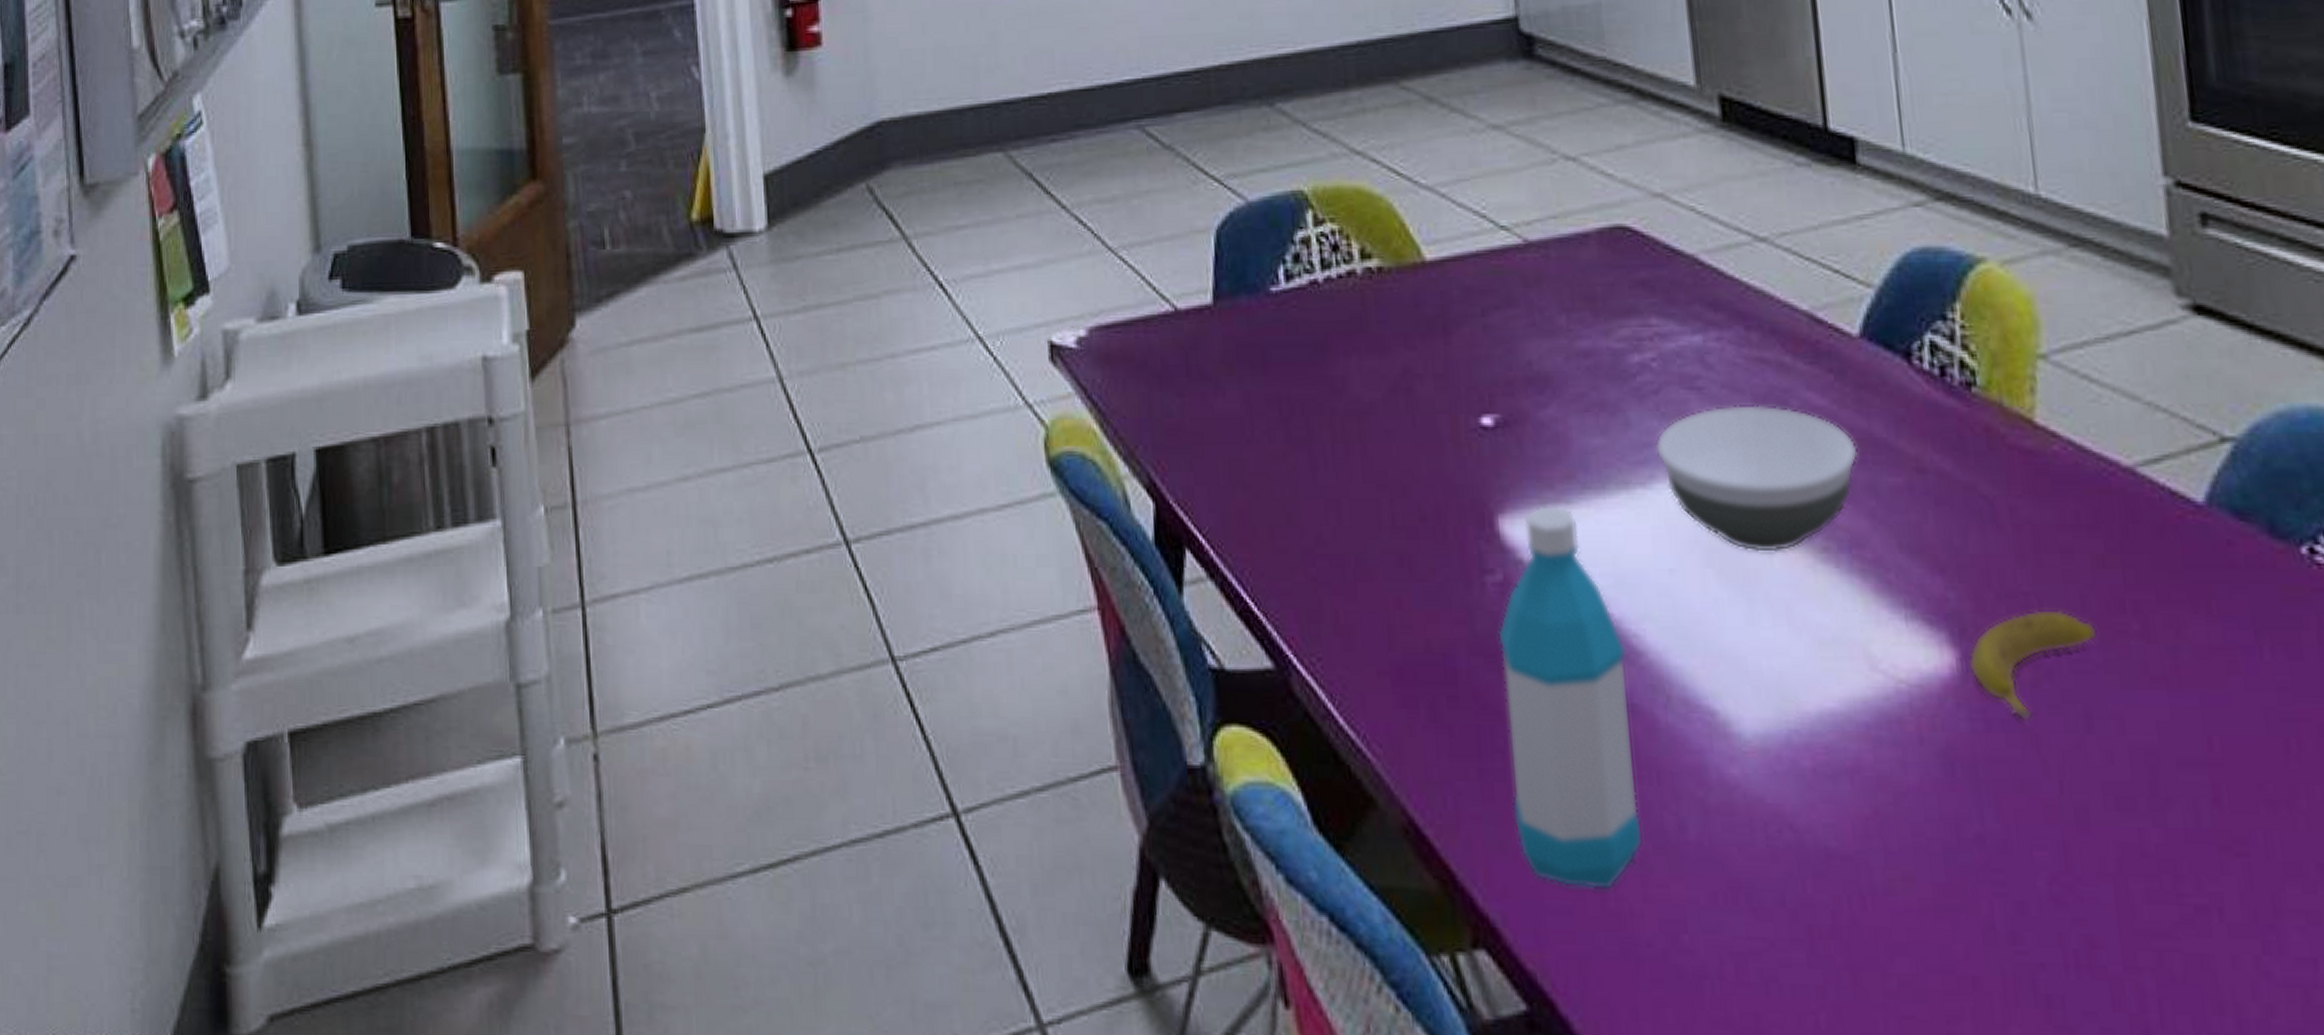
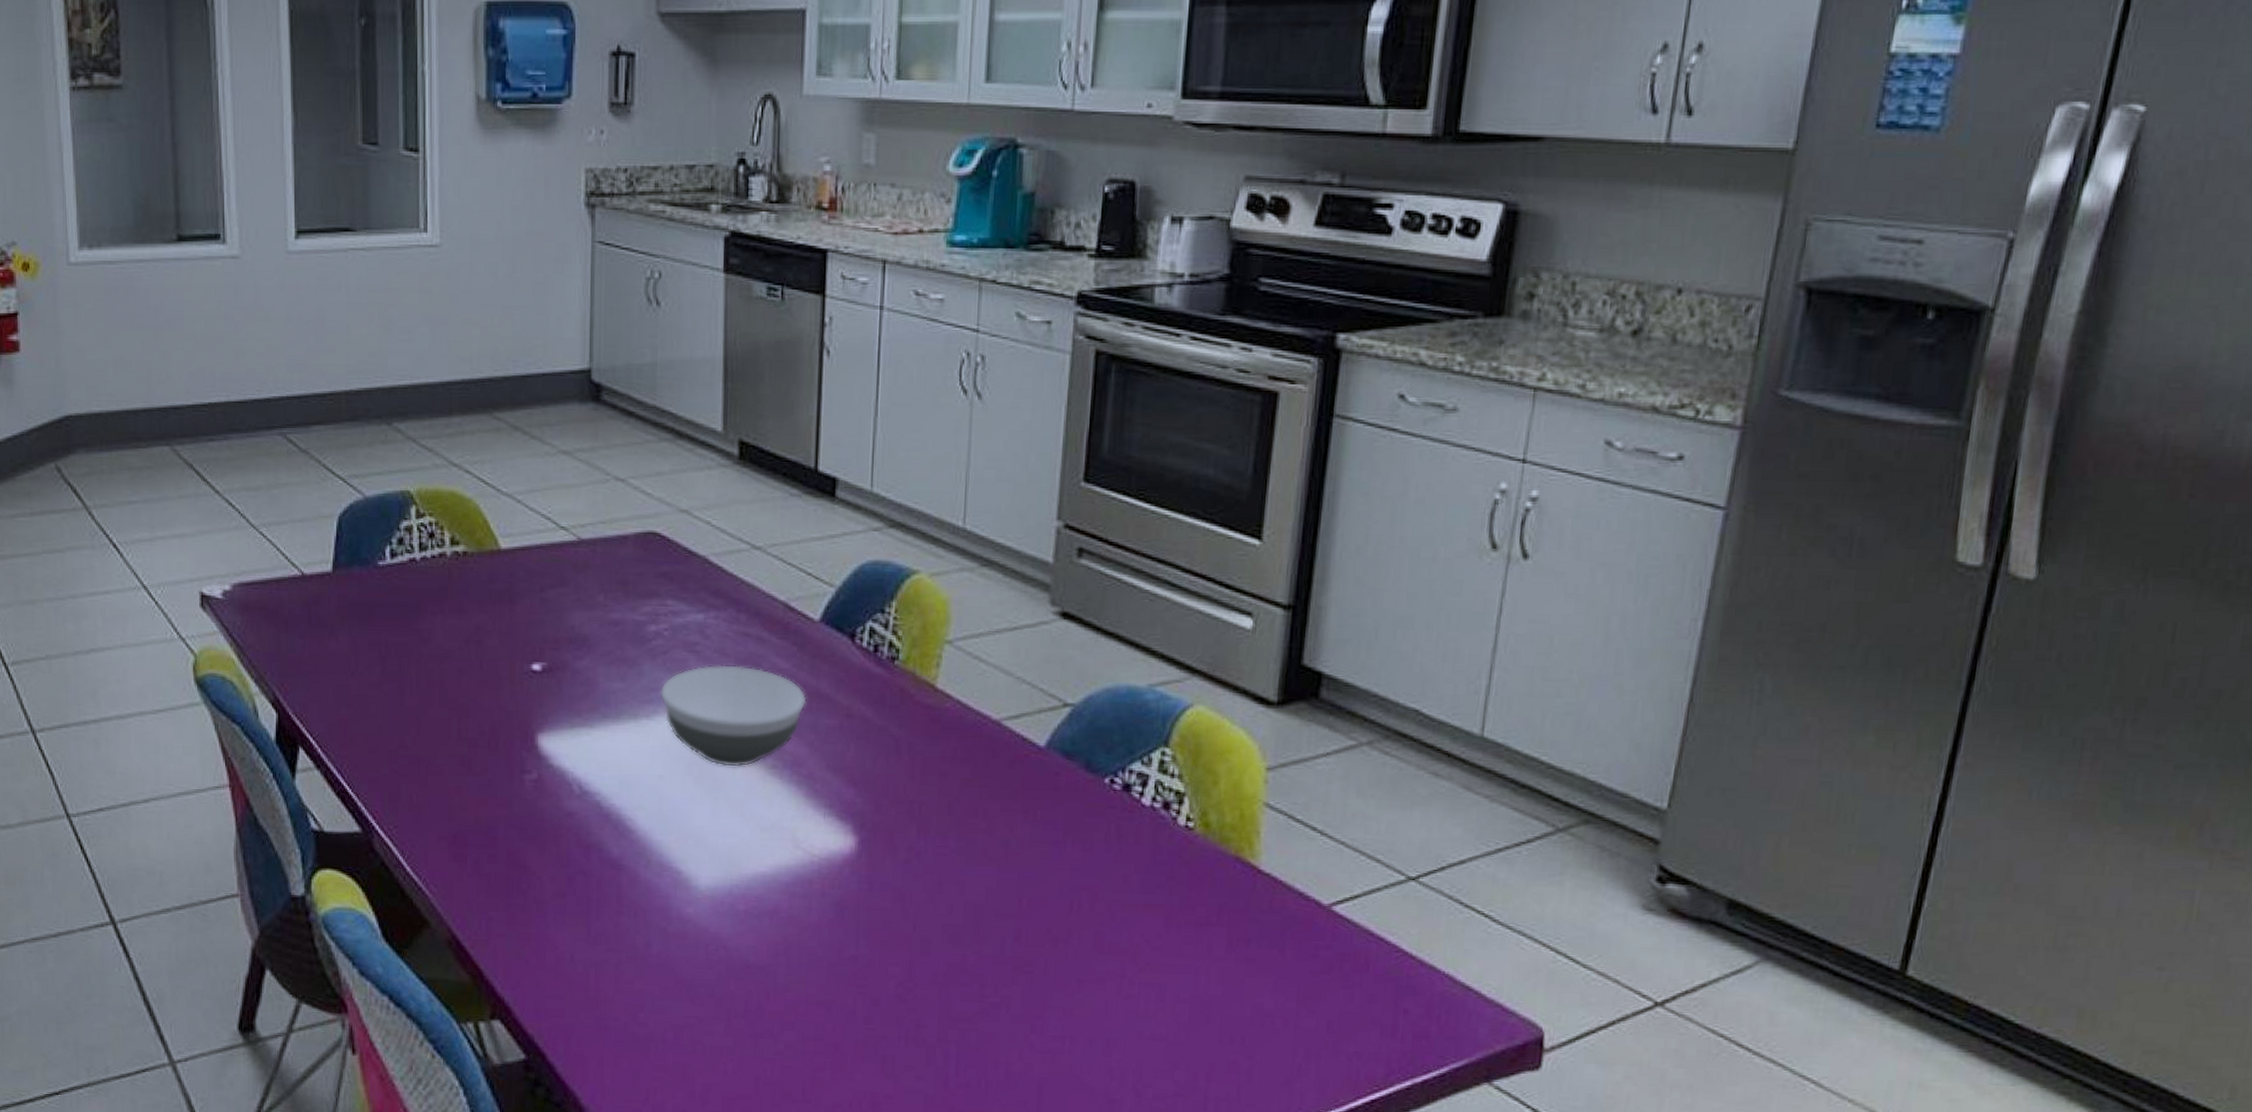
water bottle: present [1498,504,1644,891] -> none [528,728,623,985]
banana: present [1968,610,2098,720] -> none [864,812,956,884]

